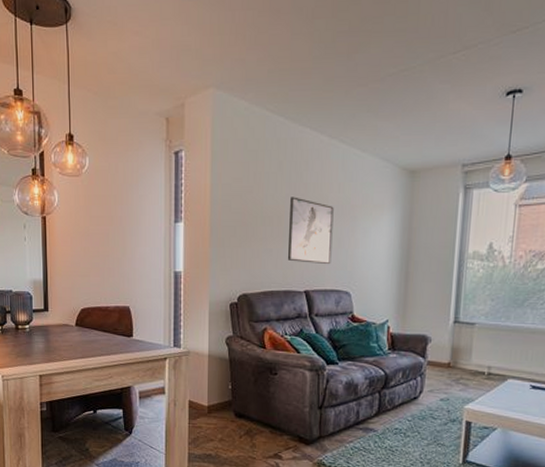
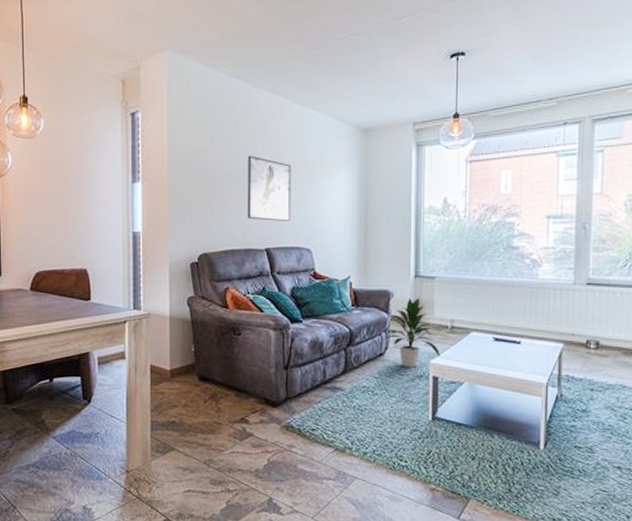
indoor plant: none [418,343,476,412] -> present [383,297,441,367]

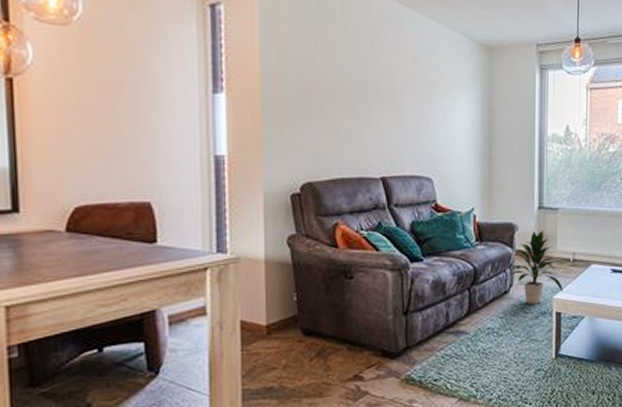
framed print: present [248,155,291,222] -> none [360,68,410,147]

